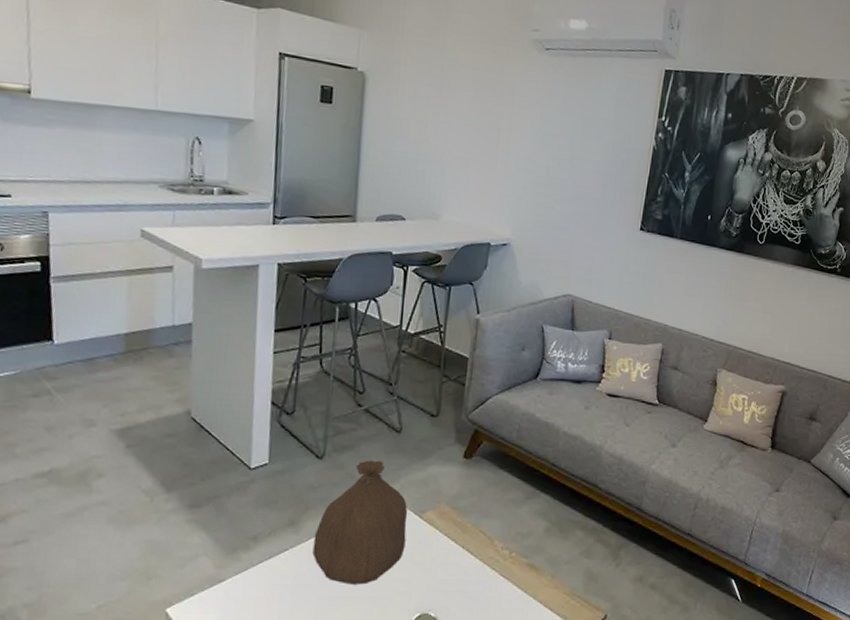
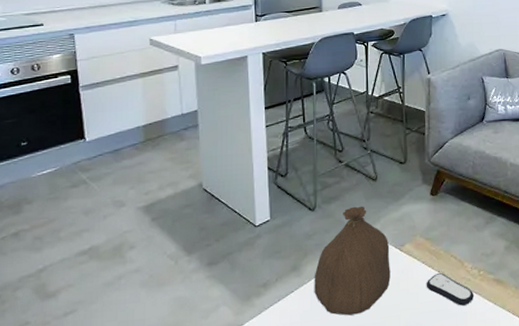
remote control: none [446,548,502,589] -> present [426,272,475,306]

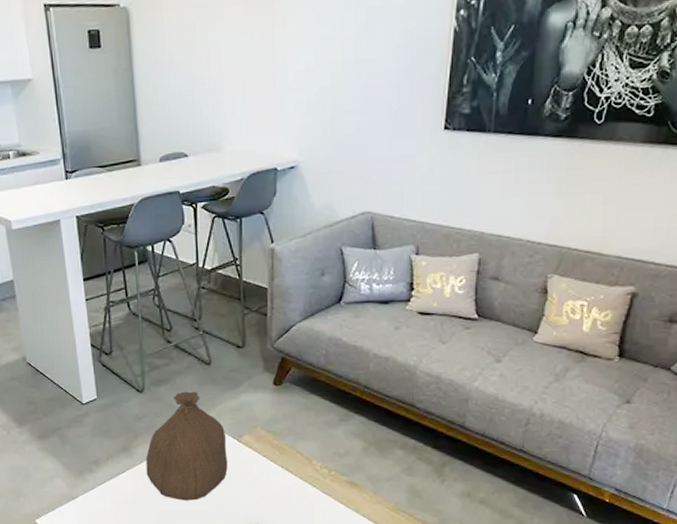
remote control: present [426,272,475,306] -> none [267,468,324,505]

